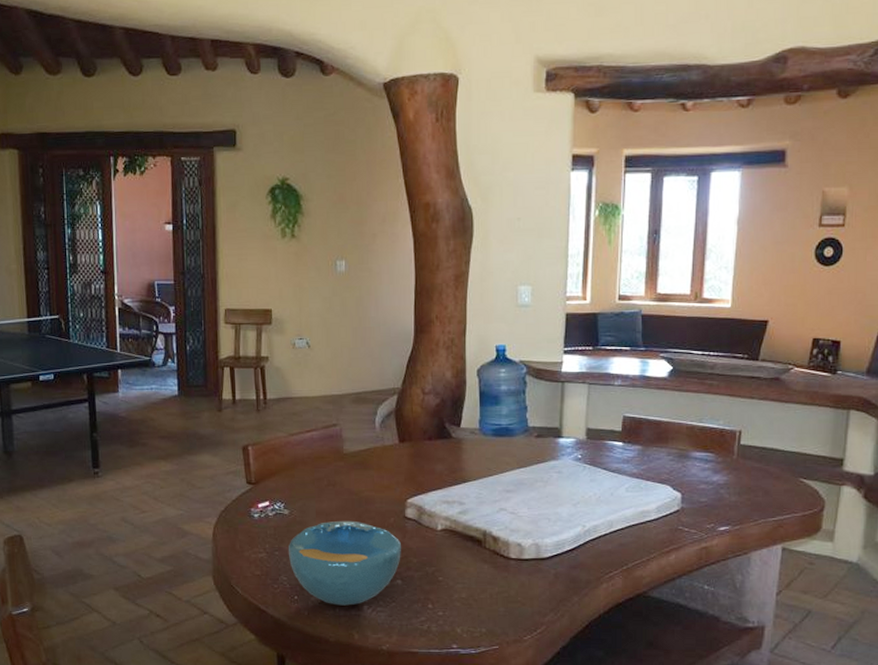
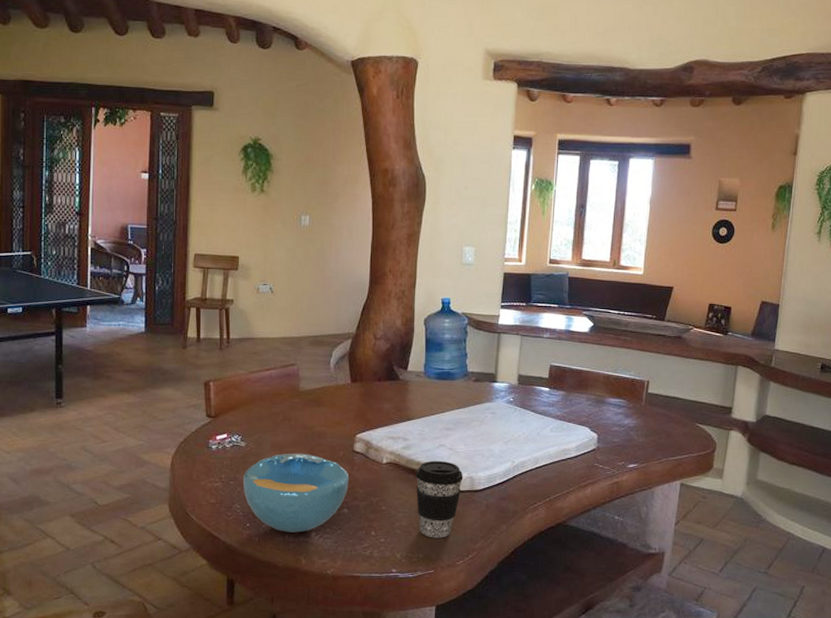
coffee cup: none [474,526,528,611] -> present [415,460,463,538]

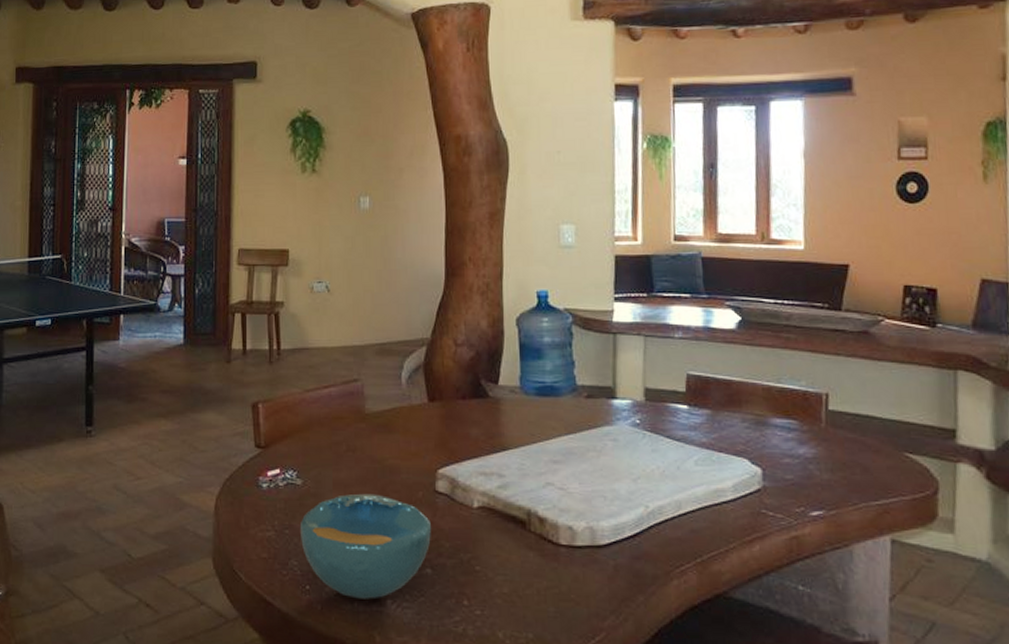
coffee cup: present [415,460,463,538] -> none [516,504,581,612]

